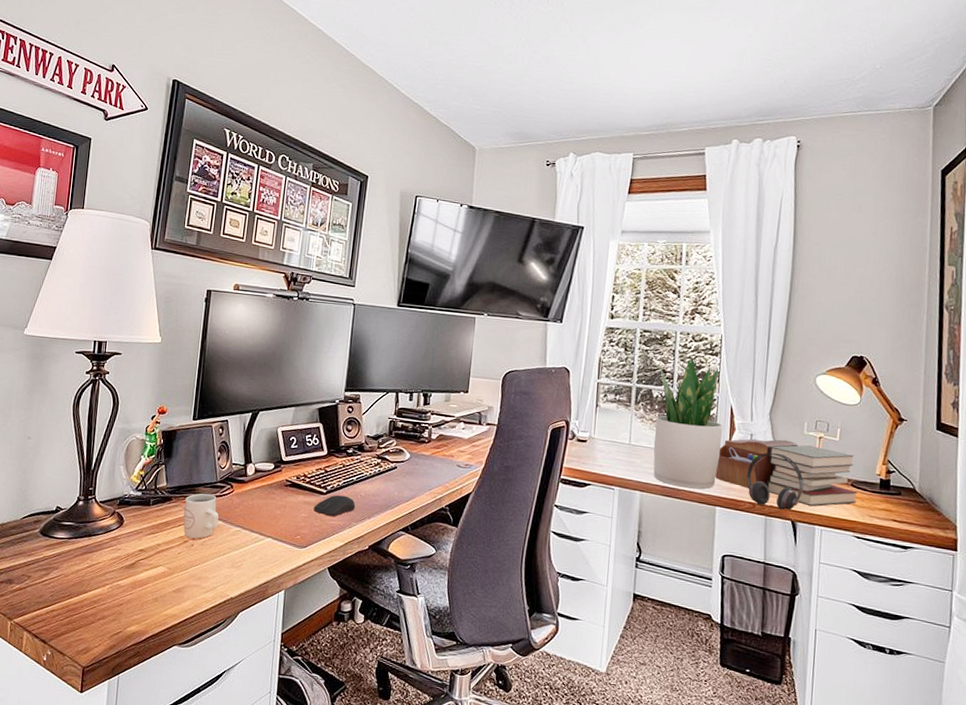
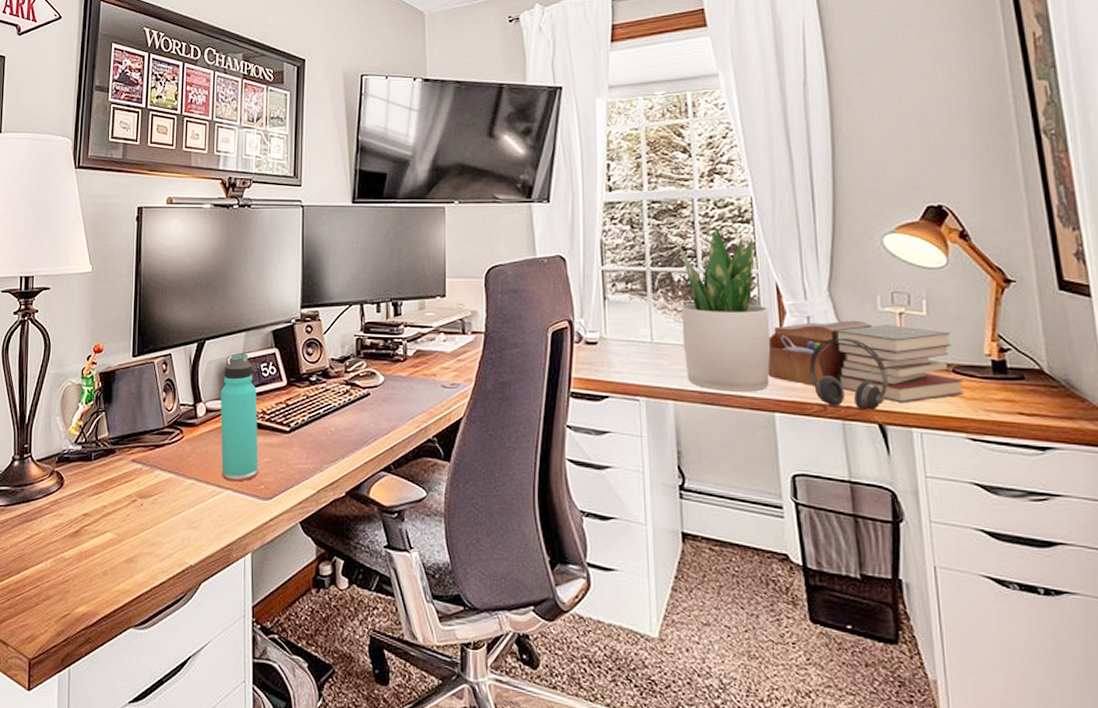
mug: present [183,493,219,539] -> none [130,441,170,497]
thermos bottle: none [264,424,301,532] -> present [220,353,259,482]
computer mouse: present [313,495,356,517] -> none [277,432,326,460]

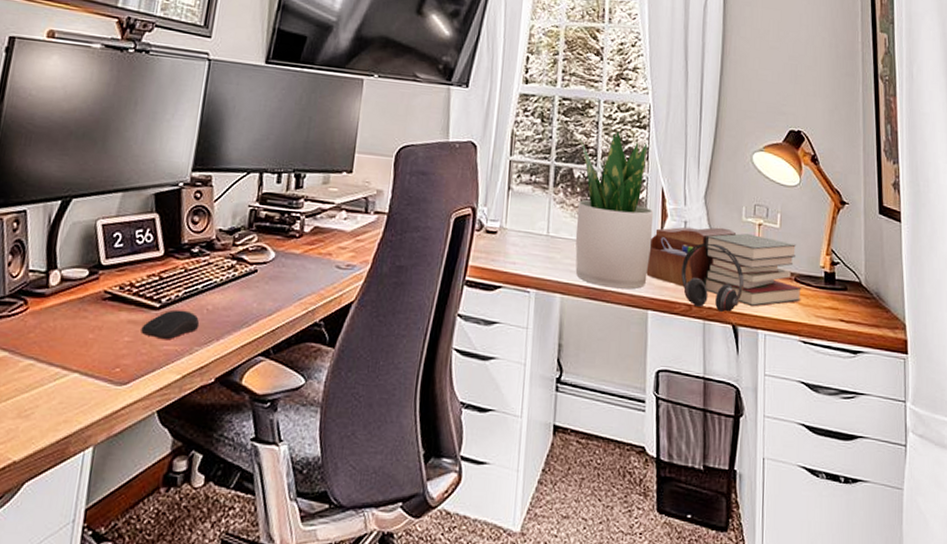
thermos bottle: present [220,353,259,482] -> none [70,215,127,364]
computer mouse: none [277,432,326,460] -> present [141,309,200,340]

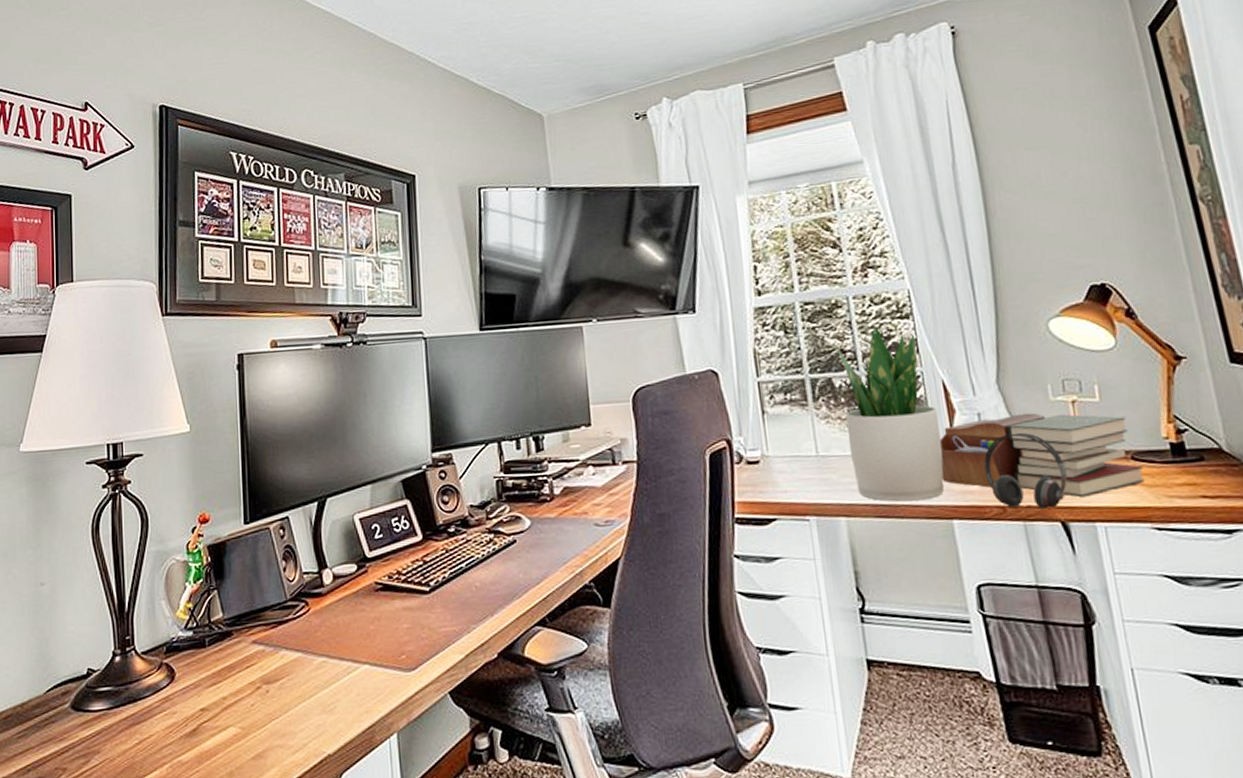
computer mouse: present [141,309,200,340] -> none [417,590,472,622]

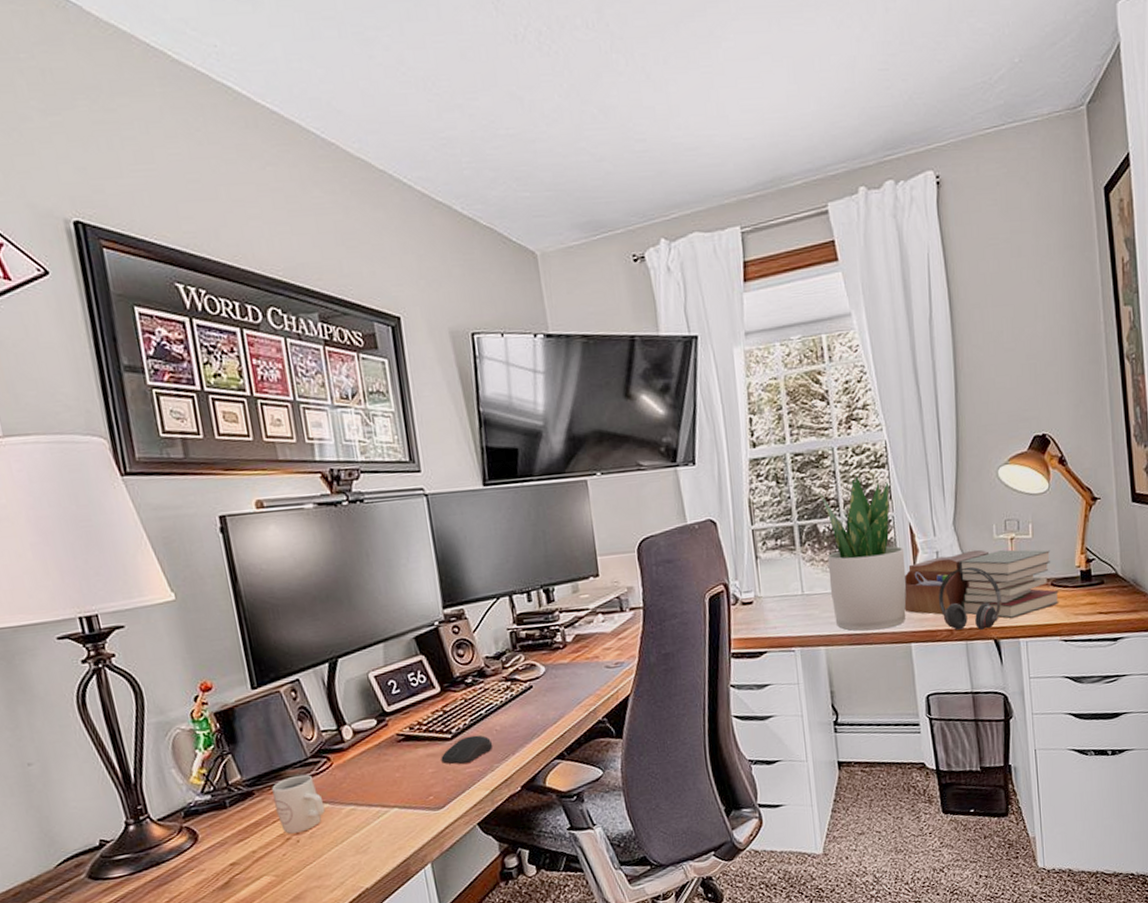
mug: none [250,618,298,682] -> present [272,774,326,834]
computer mouse: none [417,590,472,622] -> present [441,735,493,765]

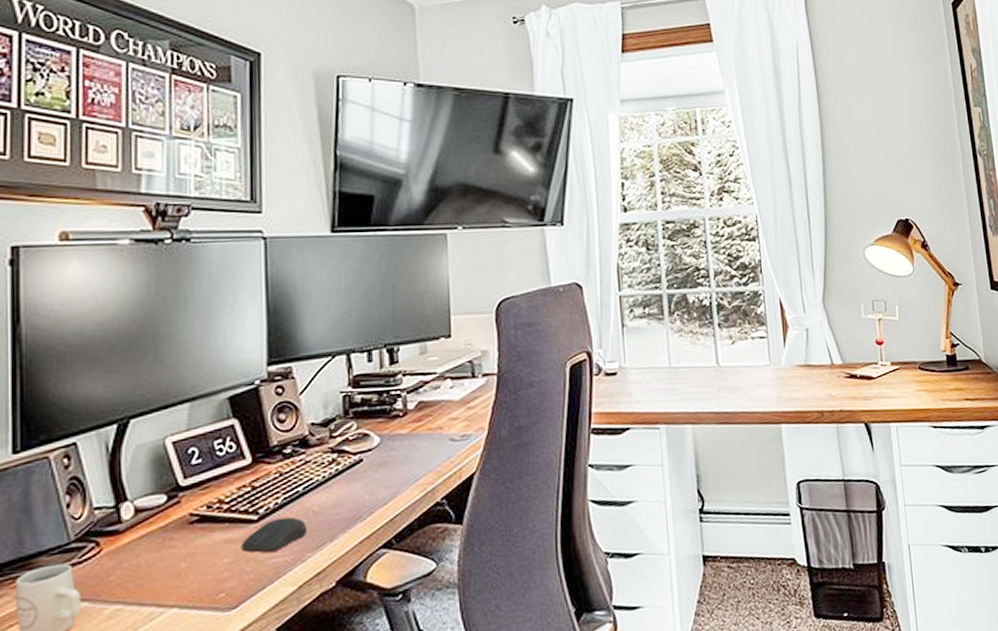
planter: present [819,476,907,631] -> none [690,248,777,409]
sewing box: present [904,549,988,615] -> none [774,328,857,395]
headphones: present [939,566,1002,631] -> none [809,346,872,414]
books: present [959,549,1059,619] -> none [829,330,927,402]

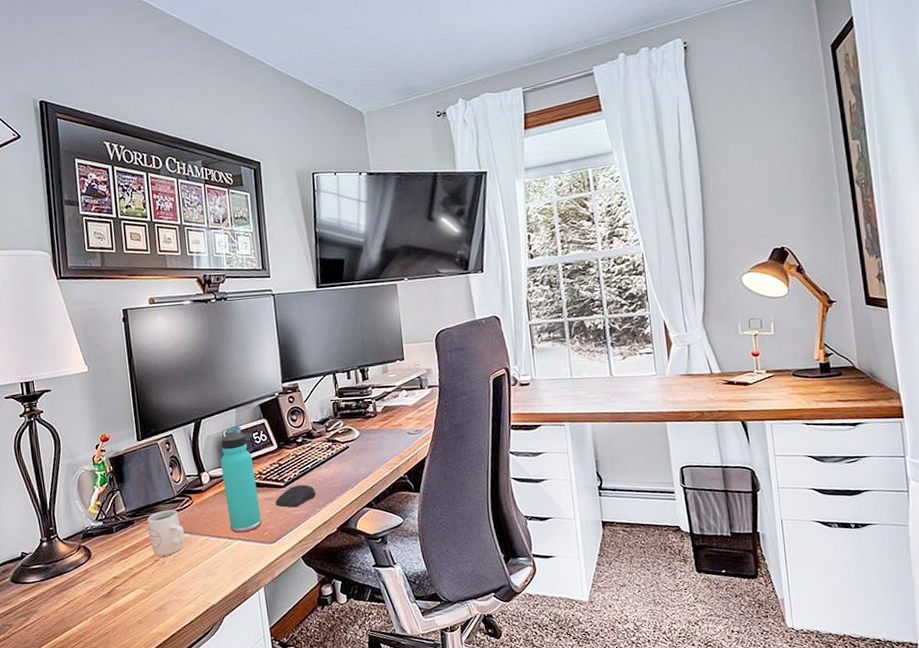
thermos bottle: none [155,429,216,597] -> present [220,426,262,533]

